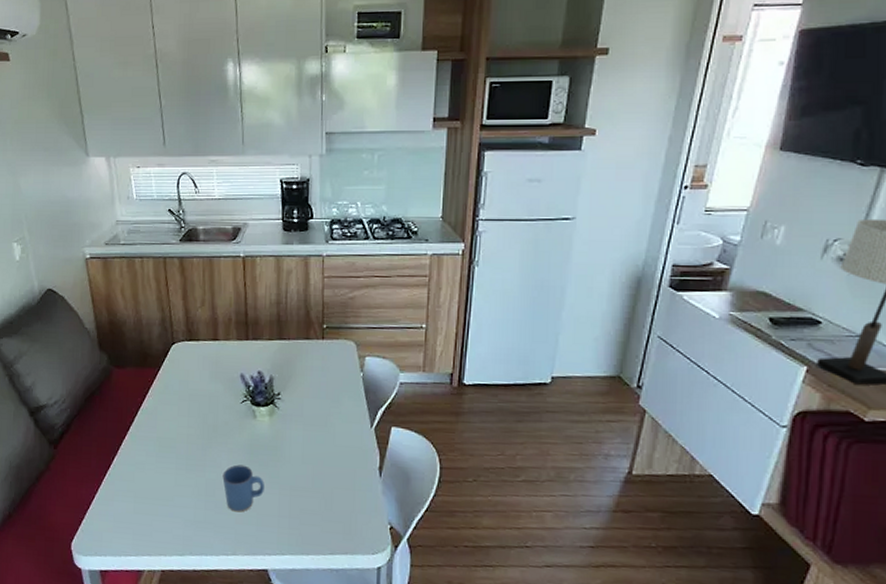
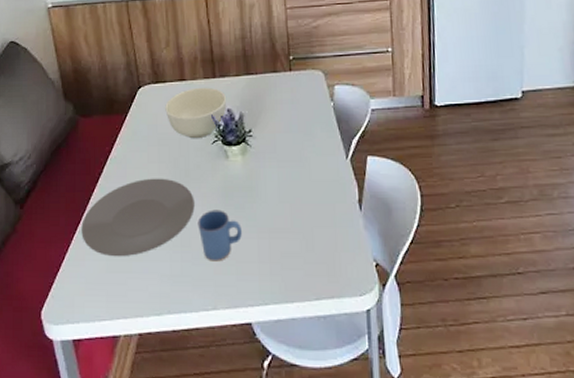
plate: none [111,430,221,501] -> present [81,178,195,257]
bowl: none [197,348,258,398] -> present [165,87,227,139]

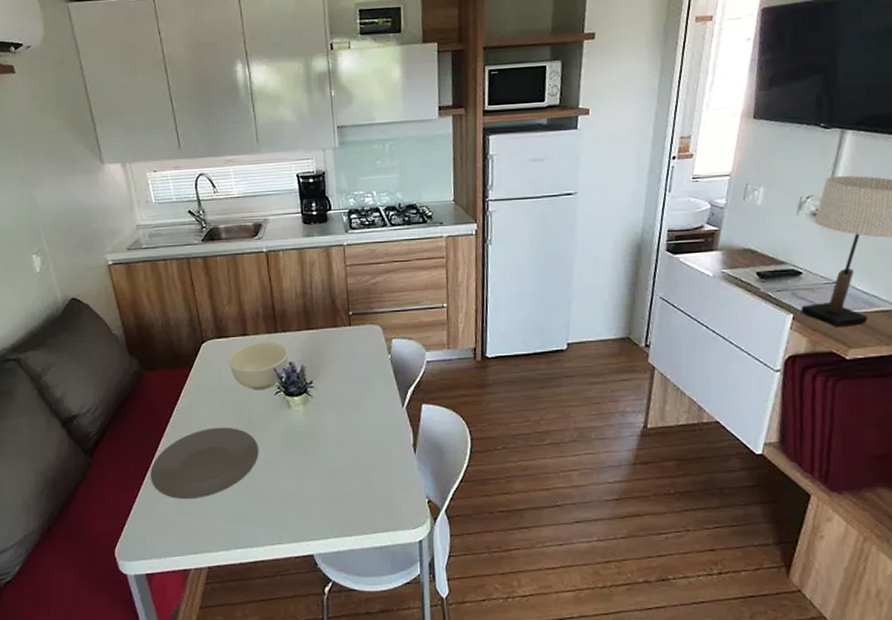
mug: present [197,210,242,262] -> none [262,455,304,502]

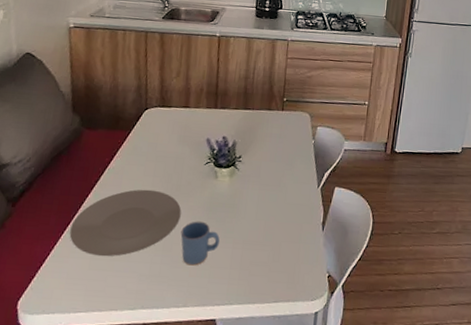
bowl: present [229,341,289,390] -> none [167,115,224,159]
mug: none [262,455,304,502] -> present [180,221,220,266]

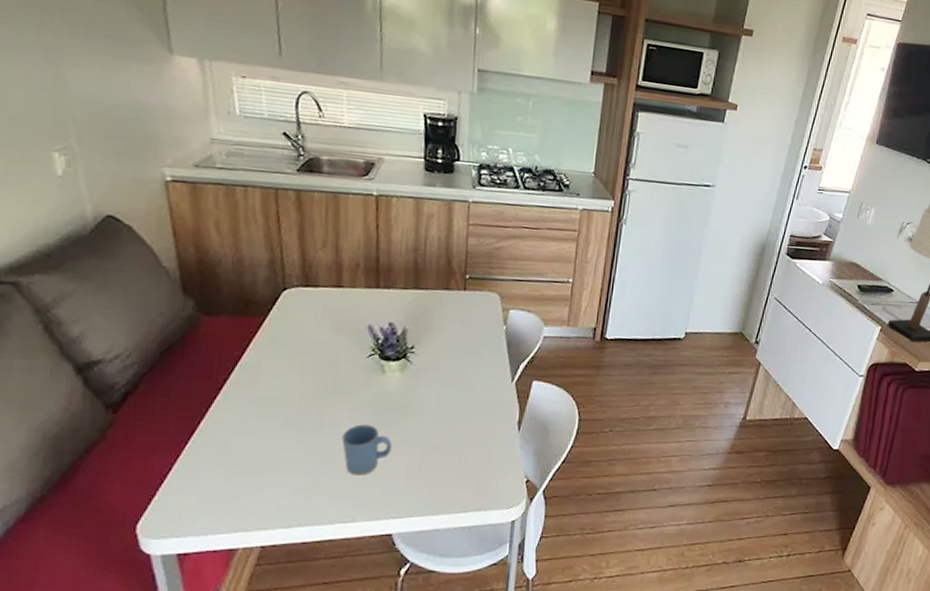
plate: present [69,189,181,257] -> none [196,388,341,469]

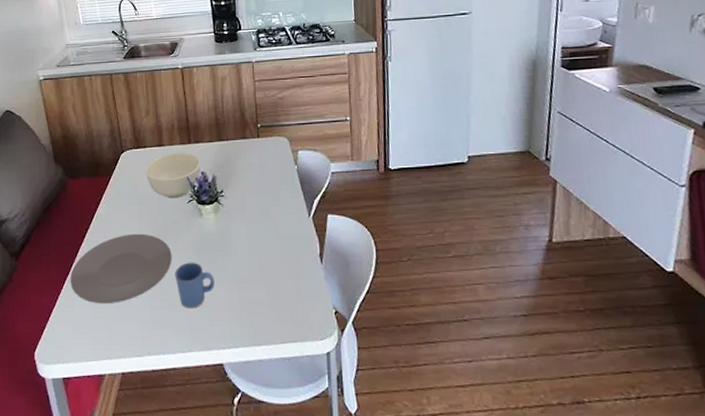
plate: none [196,388,341,469] -> present [70,233,172,304]
bowl: none [314,296,390,351] -> present [145,152,201,199]

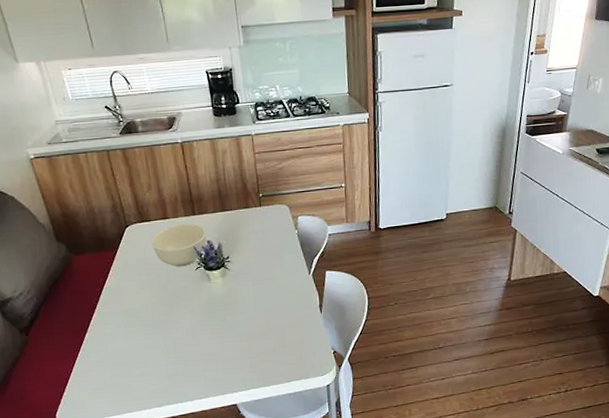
plate: present [70,233,172,304] -> none [84,300,184,367]
mug: present [175,262,214,309] -> none [187,322,225,362]

